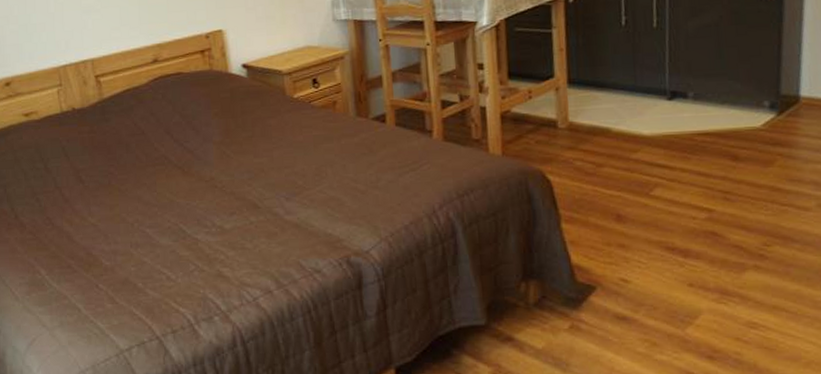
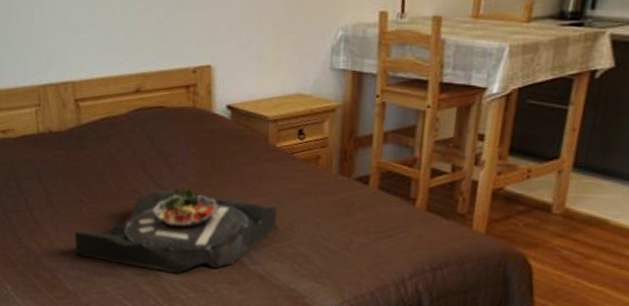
serving tray: none [106,147,306,235] -> present [74,187,278,274]

